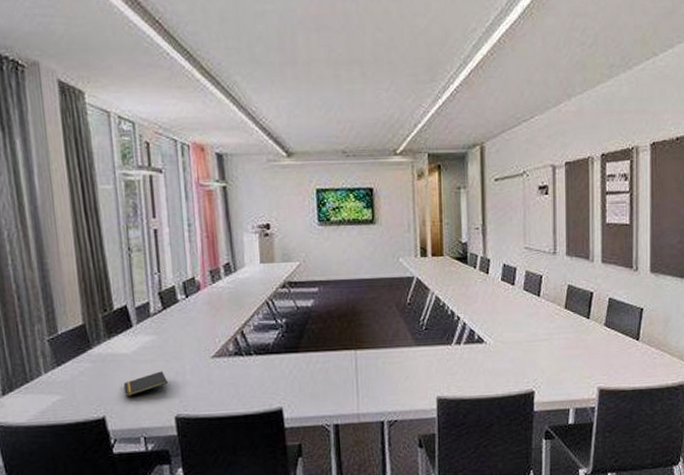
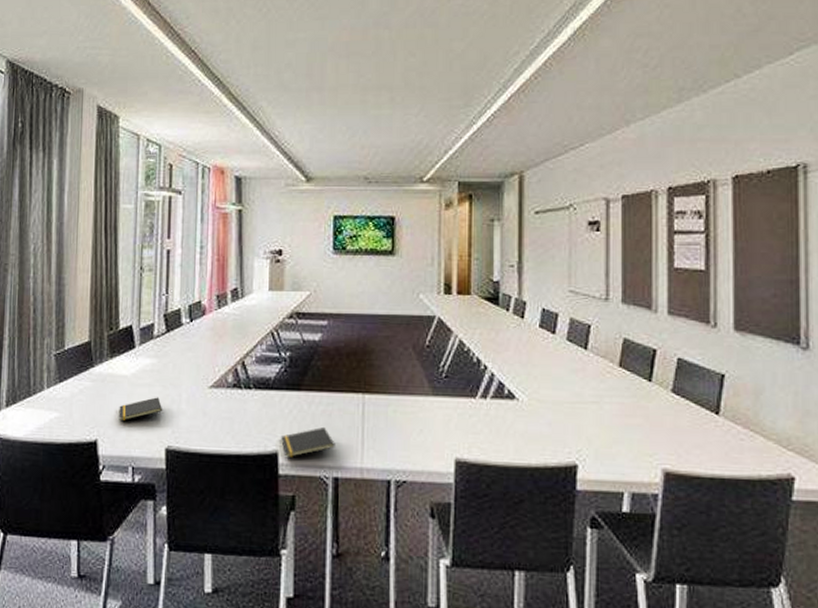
notepad: none [283,382,334,413] -> present [280,426,335,459]

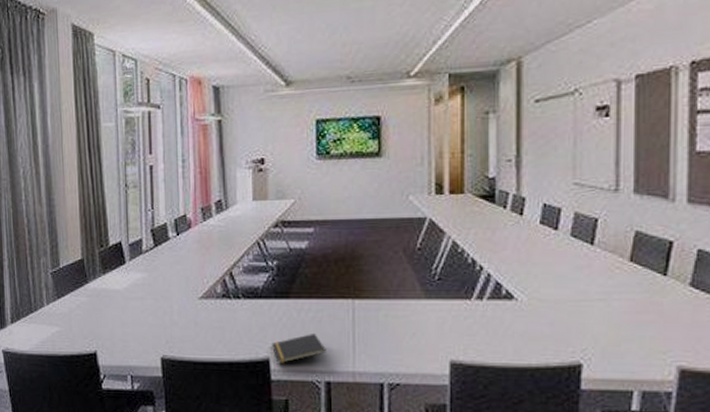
notepad: present [118,397,163,422] -> none [114,309,156,334]

